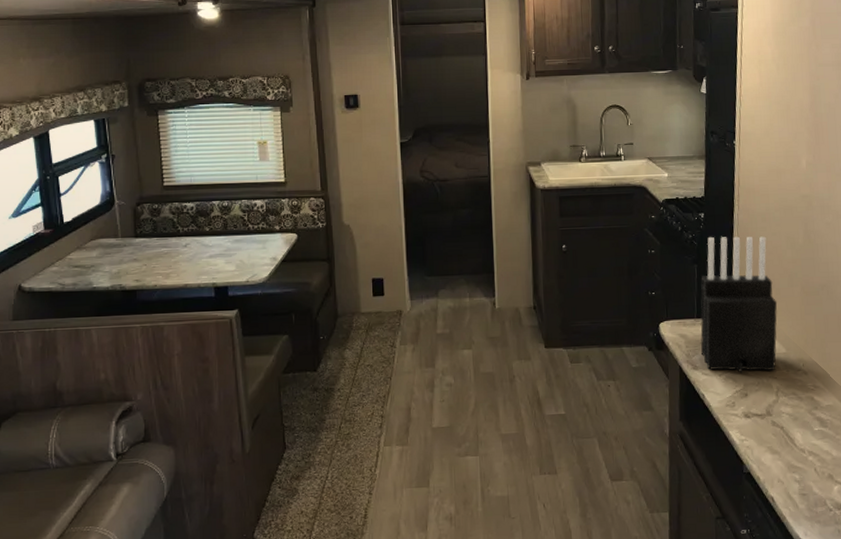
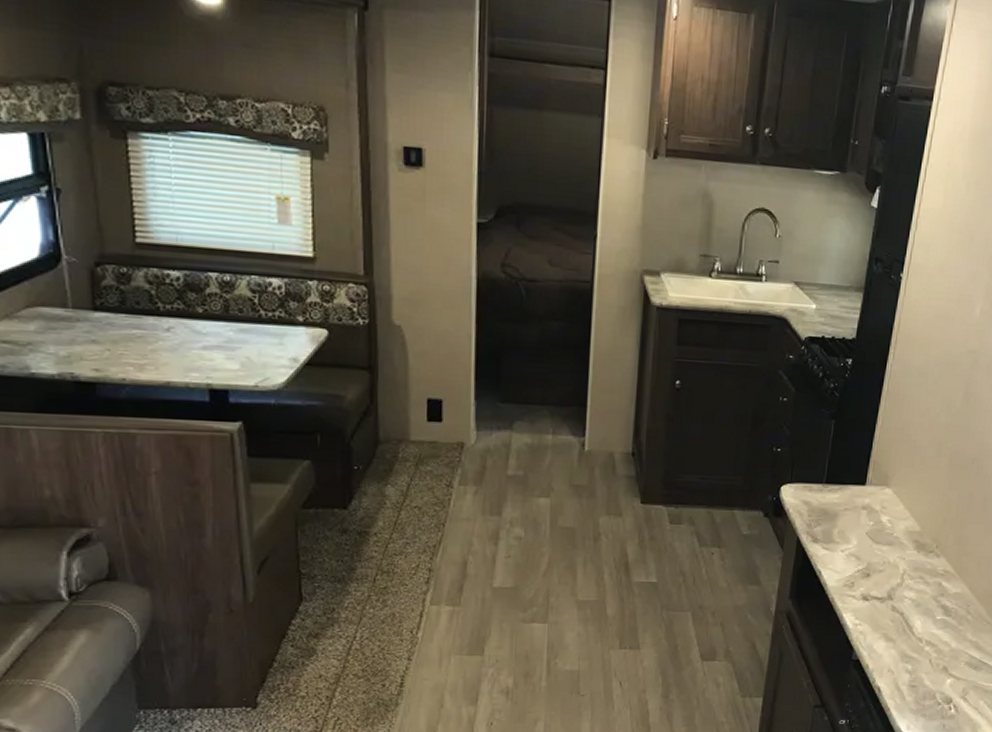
knife block: present [700,236,778,373] -> none [824,388,920,551]

